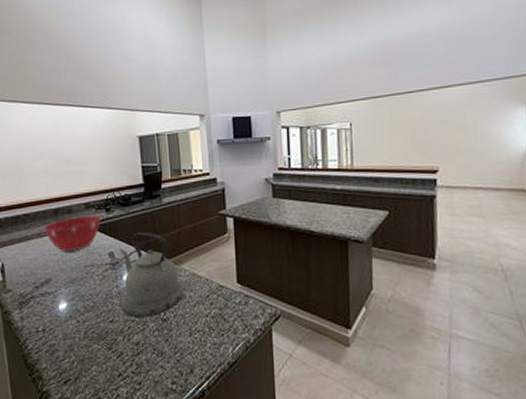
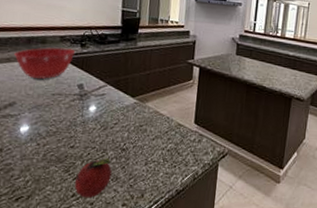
kettle: present [120,231,184,317] -> none [83,69,146,146]
fruit: none [120,331,156,378] -> present [74,158,112,199]

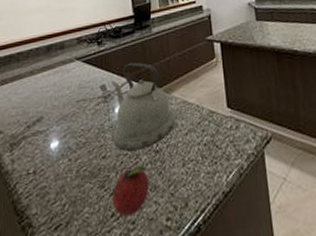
mixing bowl: present [14,47,76,79] -> none [36,49,94,88]
kettle: none [83,69,146,146] -> present [112,62,176,151]

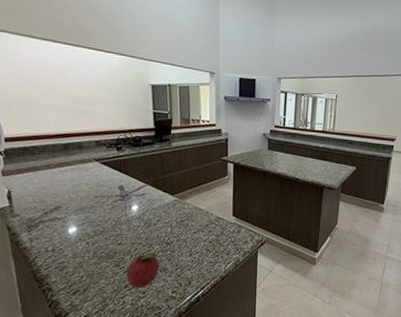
kettle: present [112,62,176,151] -> none [128,170,187,241]

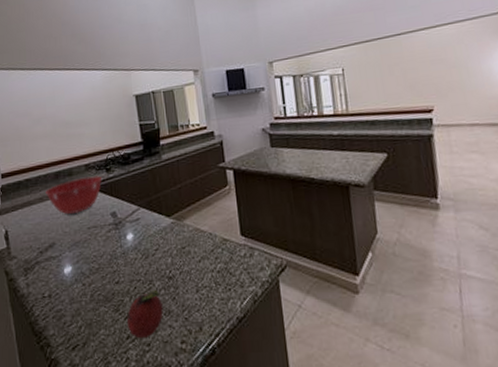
mixing bowl: none [53,152,113,184] -> present [45,176,103,215]

